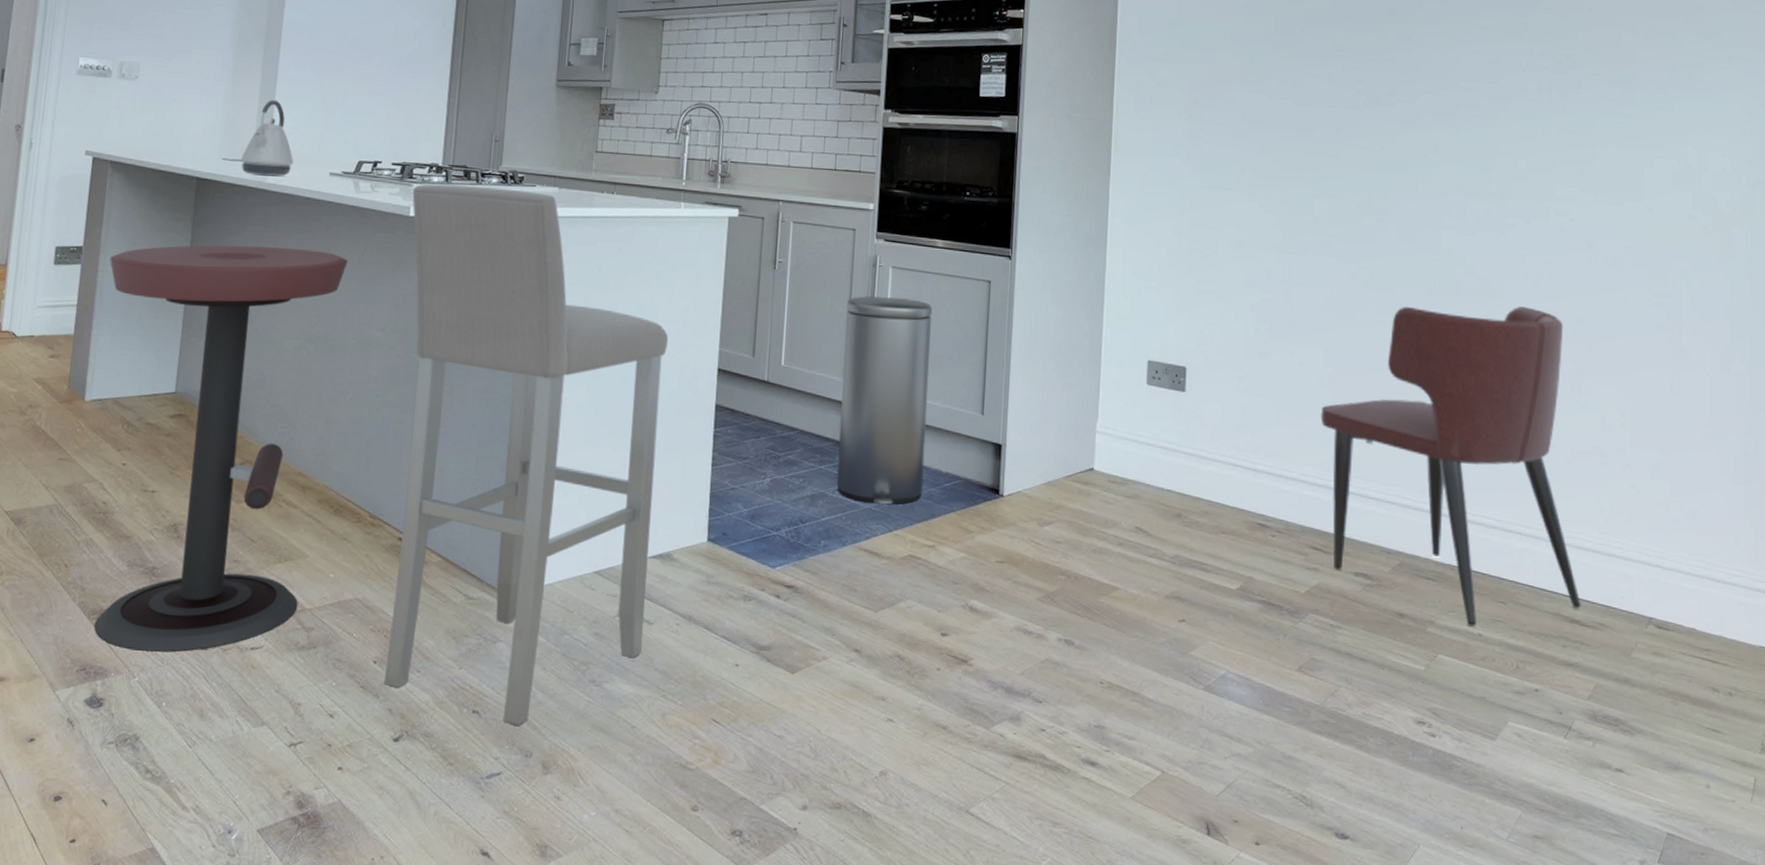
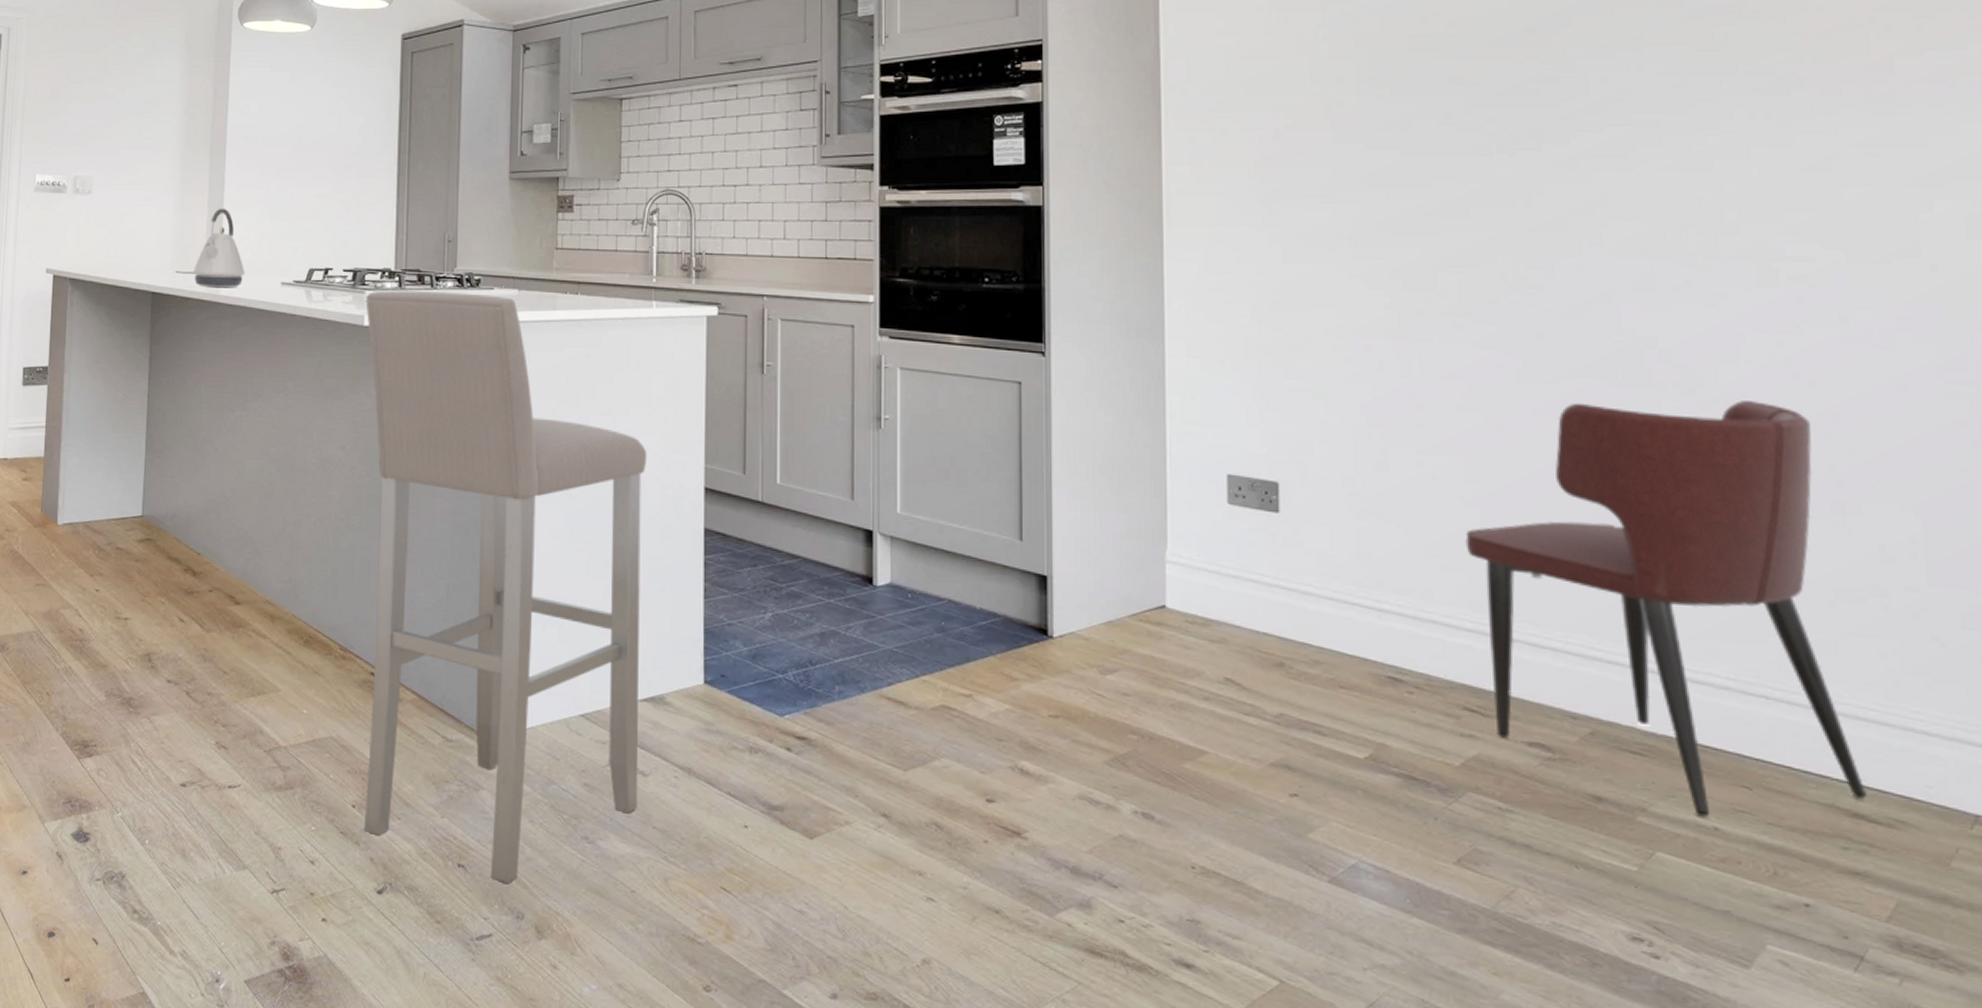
bar stool: present [94,245,348,652] -> none [74,361,304,787]
pedal bin: present [837,296,933,505] -> none [849,402,953,646]

